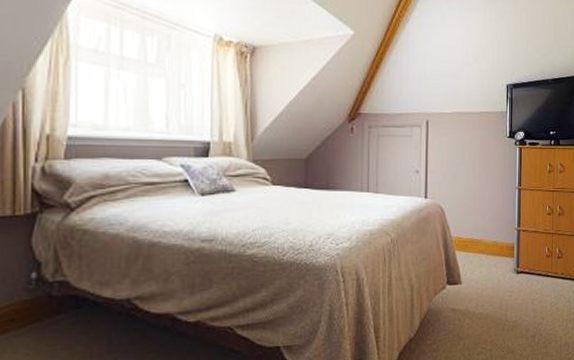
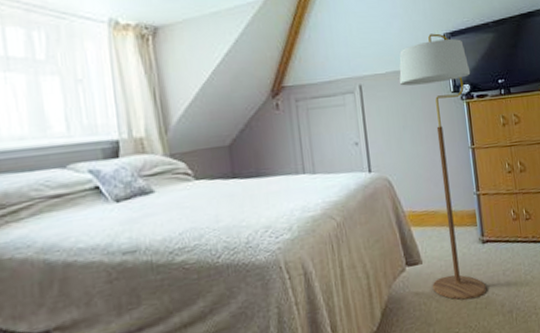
floor lamp: none [462,83,527,321] -> present [399,33,487,300]

